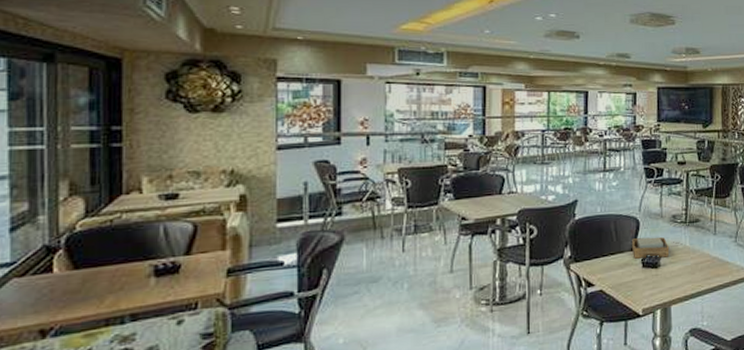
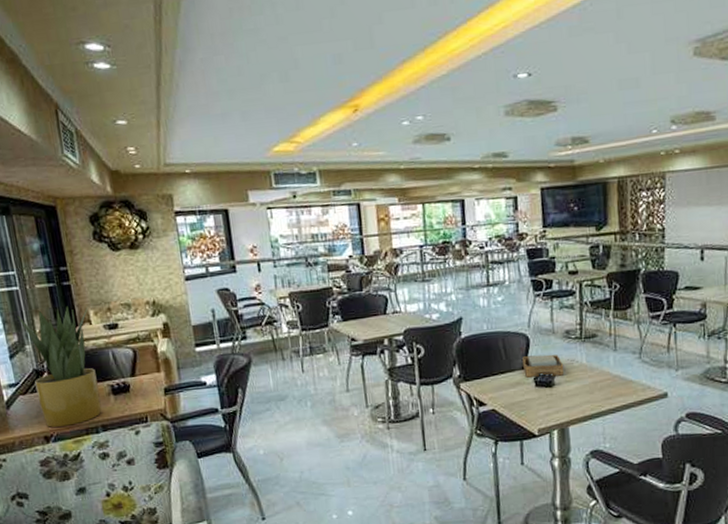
planter: none [34,171,143,319] -> present [17,305,102,428]

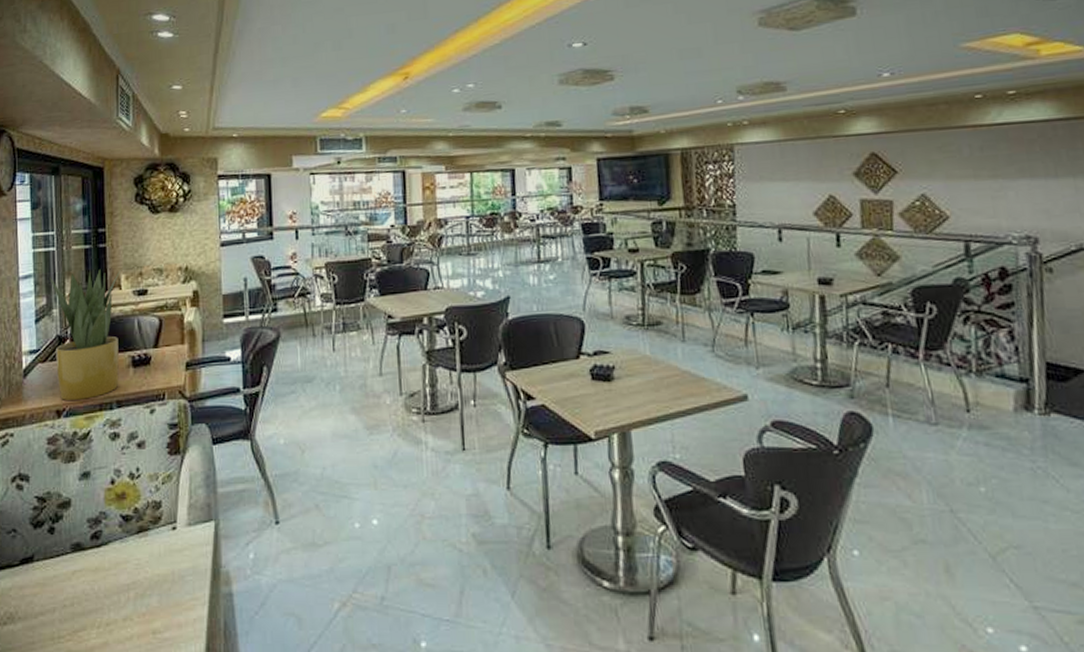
napkin holder: present [522,354,564,378] -> none [576,342,625,370]

